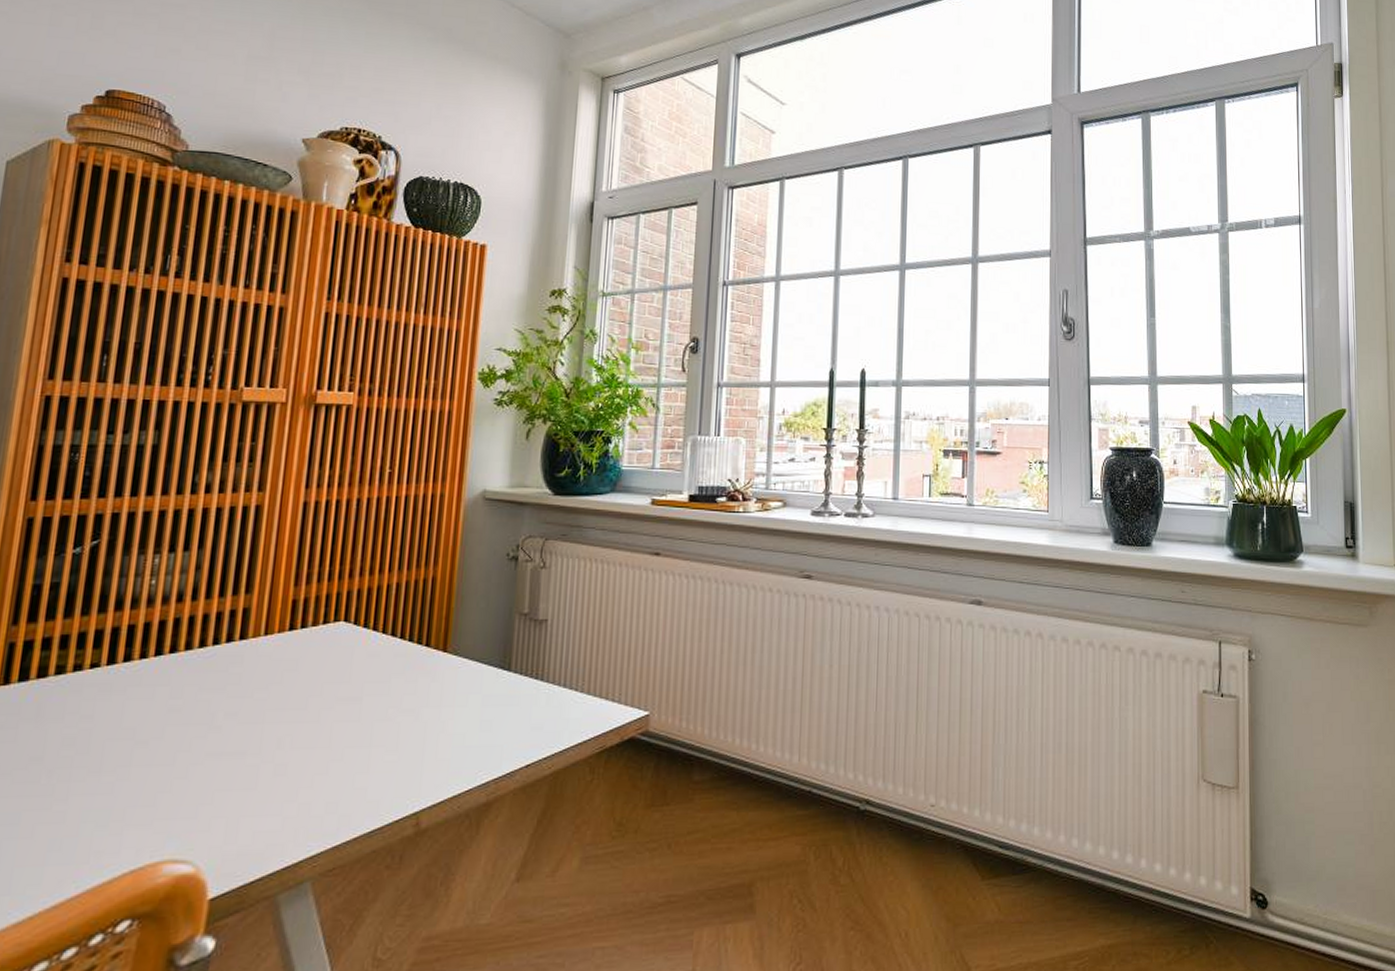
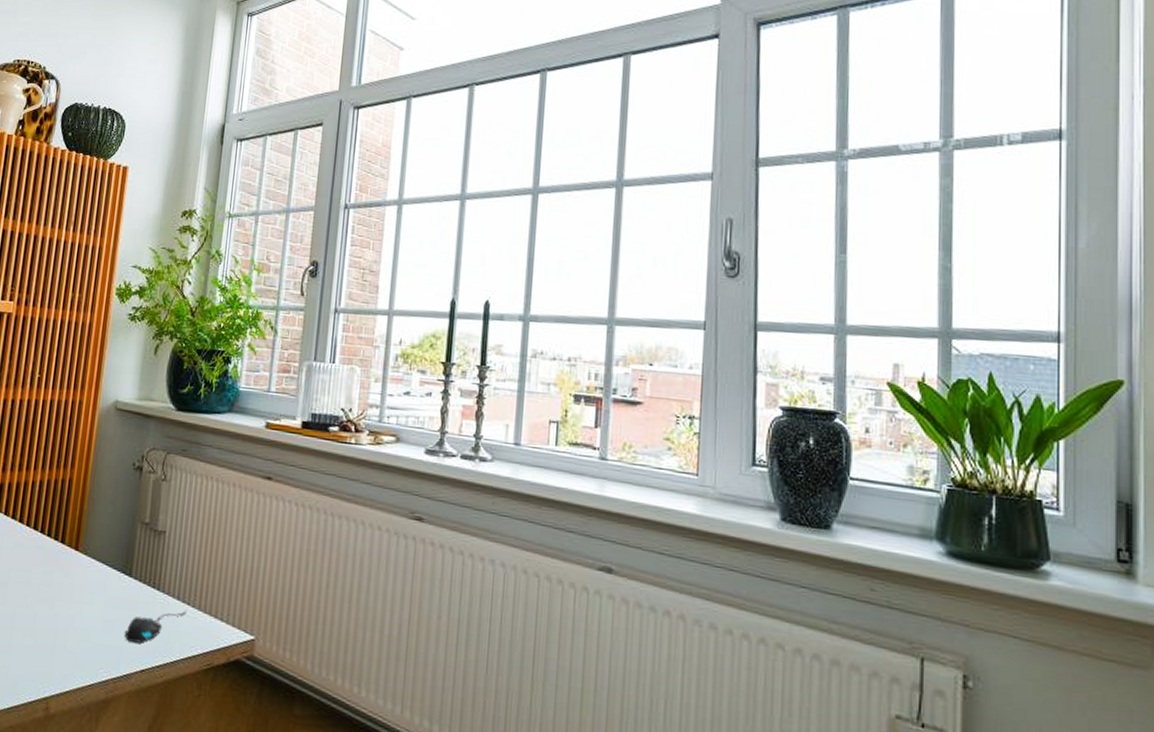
mouse: none [505,696,574,738] -> present [124,609,186,643]

